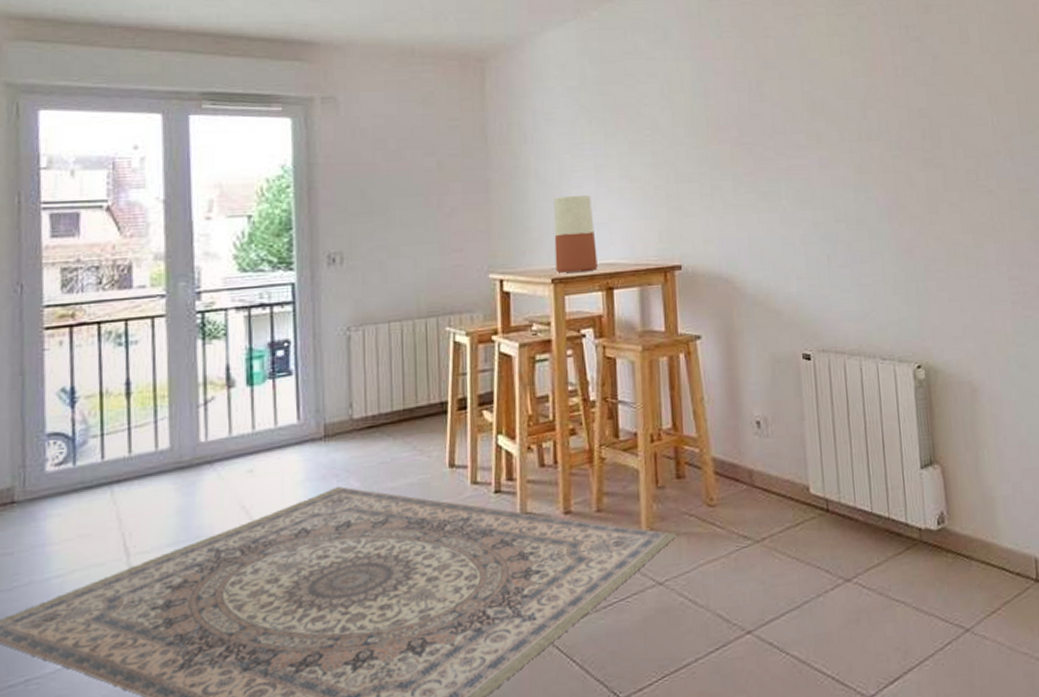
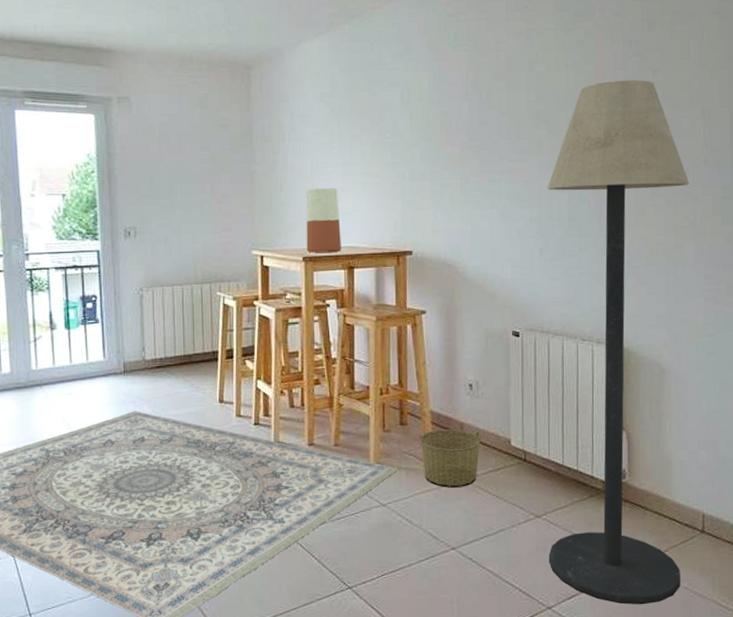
basket: none [700,478,775,554] -> present [419,429,481,488]
floor lamp: none [830,66,1019,683] -> present [547,80,690,605]

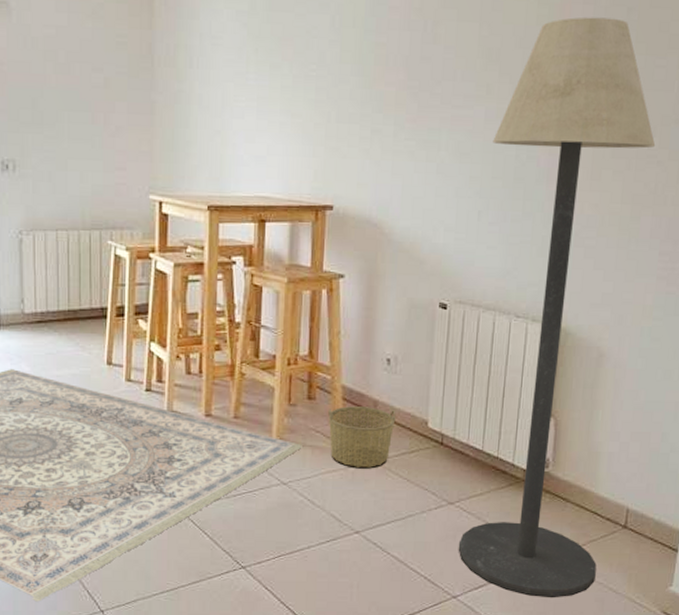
vase: present [306,188,341,253] -> none [212,126,253,203]

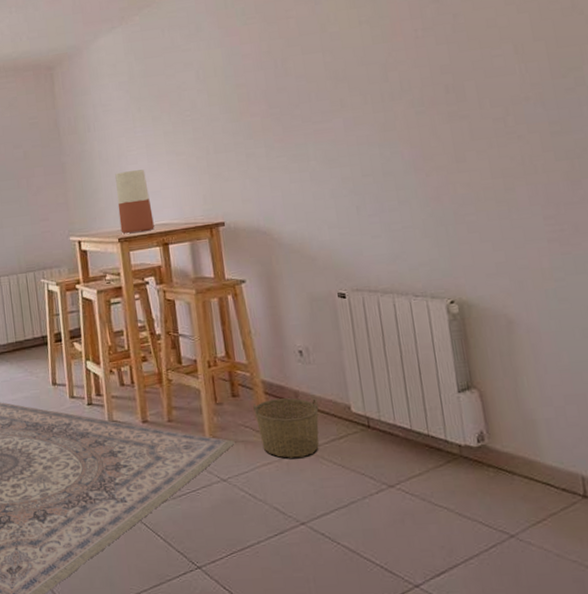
vase: none [212,126,253,203] -> present [115,169,155,234]
floor lamp: present [458,17,656,598] -> none [355,25,568,582]

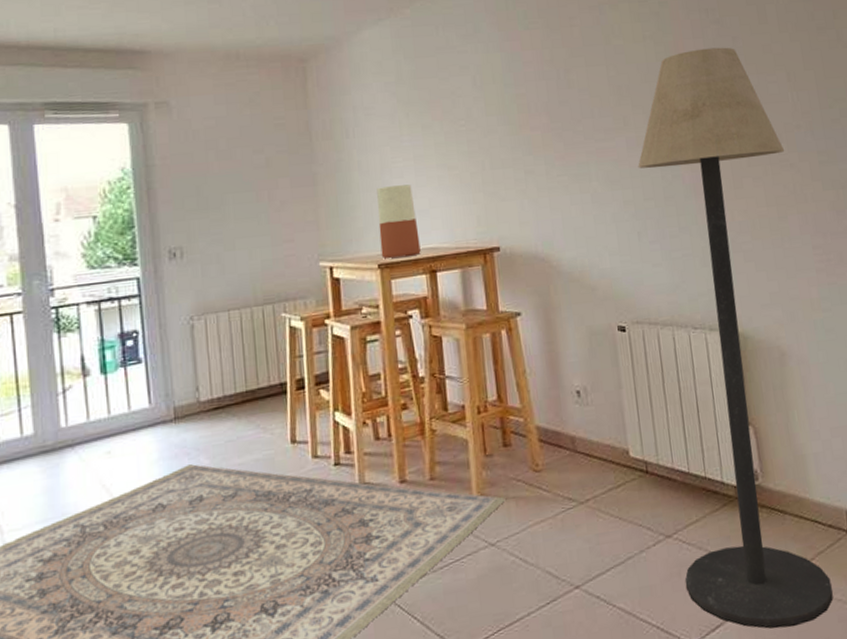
basket: present [253,398,319,460] -> none [526,444,596,515]
floor lamp: none [355,25,568,582] -> present [638,47,834,629]

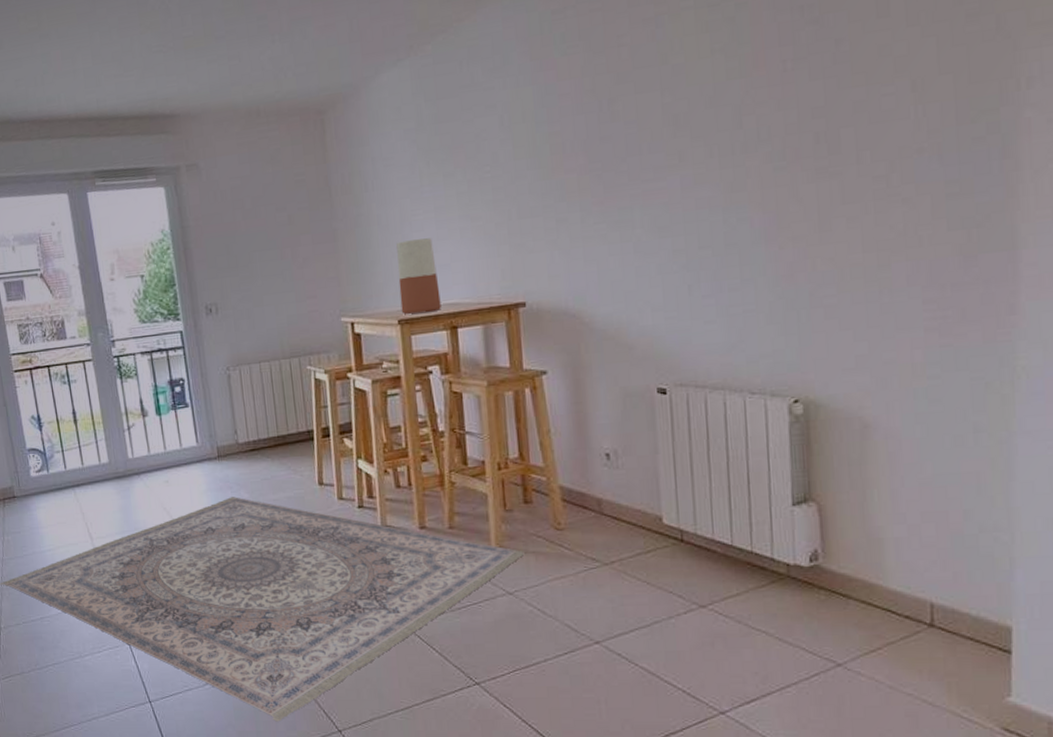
floor lamp: present [638,47,834,629] -> none [693,53,902,713]

